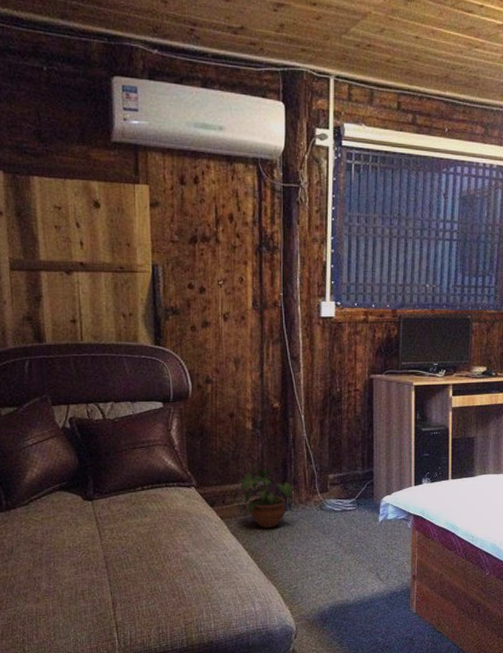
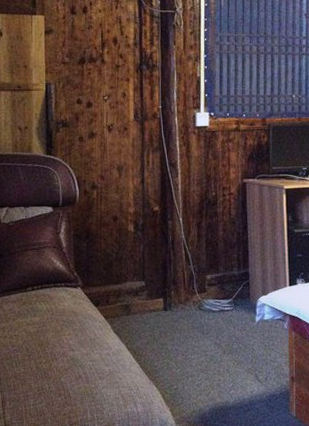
potted plant: present [238,462,293,528] -> none [121,263,172,328]

